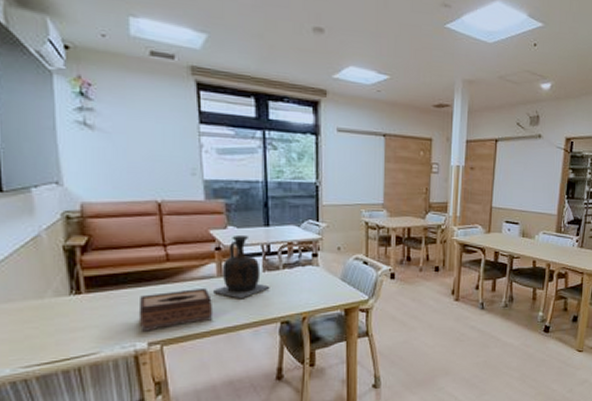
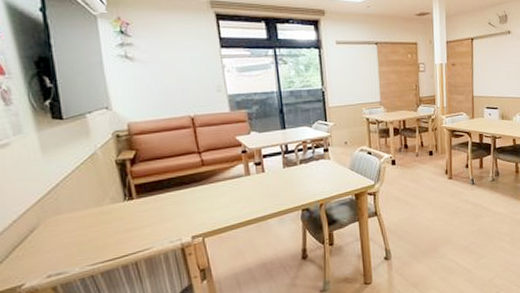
tissue box: present [138,287,213,331] -> none [181,185,245,227]
vase: present [213,236,270,299] -> none [243,139,290,193]

